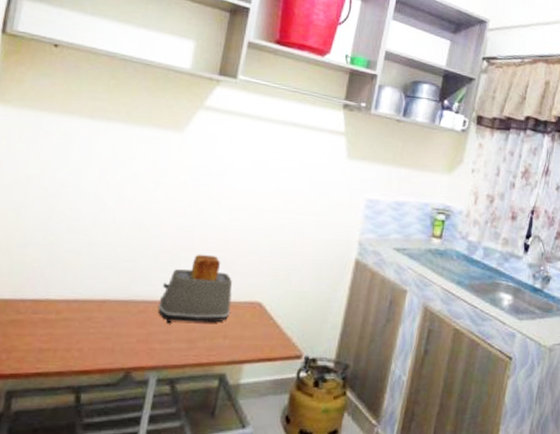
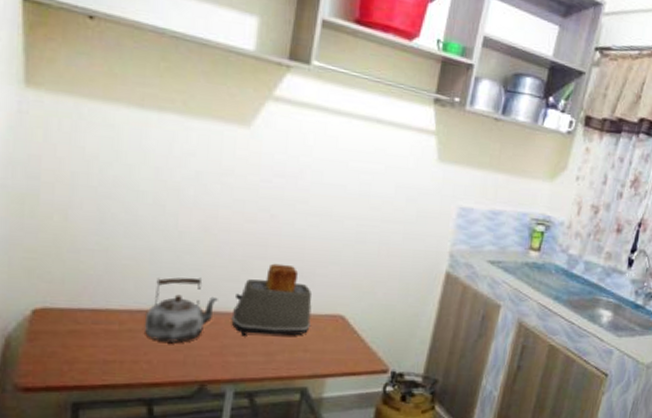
kettle: none [79,268,147,330] -> present [145,277,218,343]

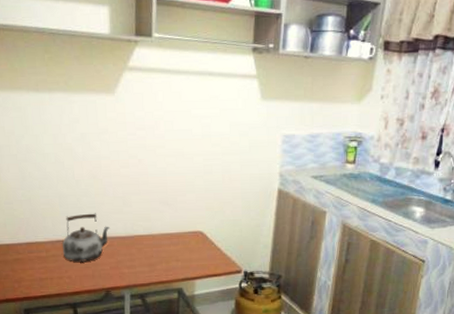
toaster: present [231,263,312,337] -> none [121,196,178,254]

